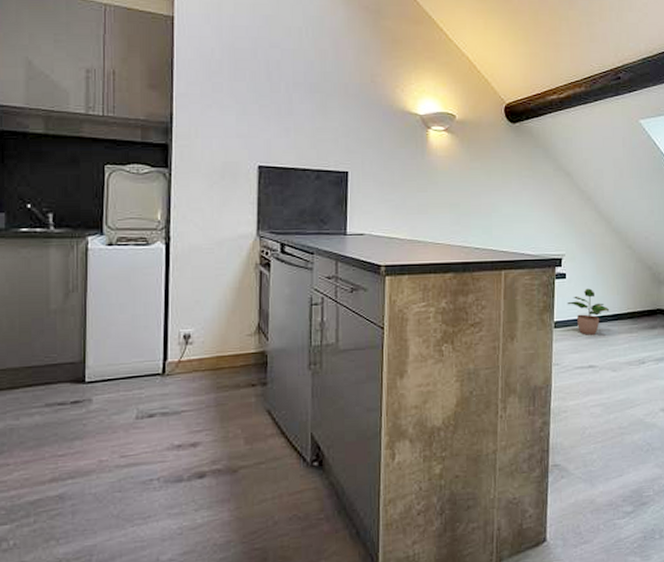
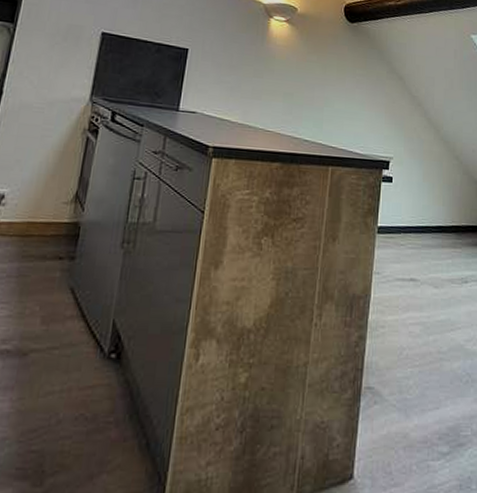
potted plant: present [567,288,610,335] -> none [392,195,434,246]

